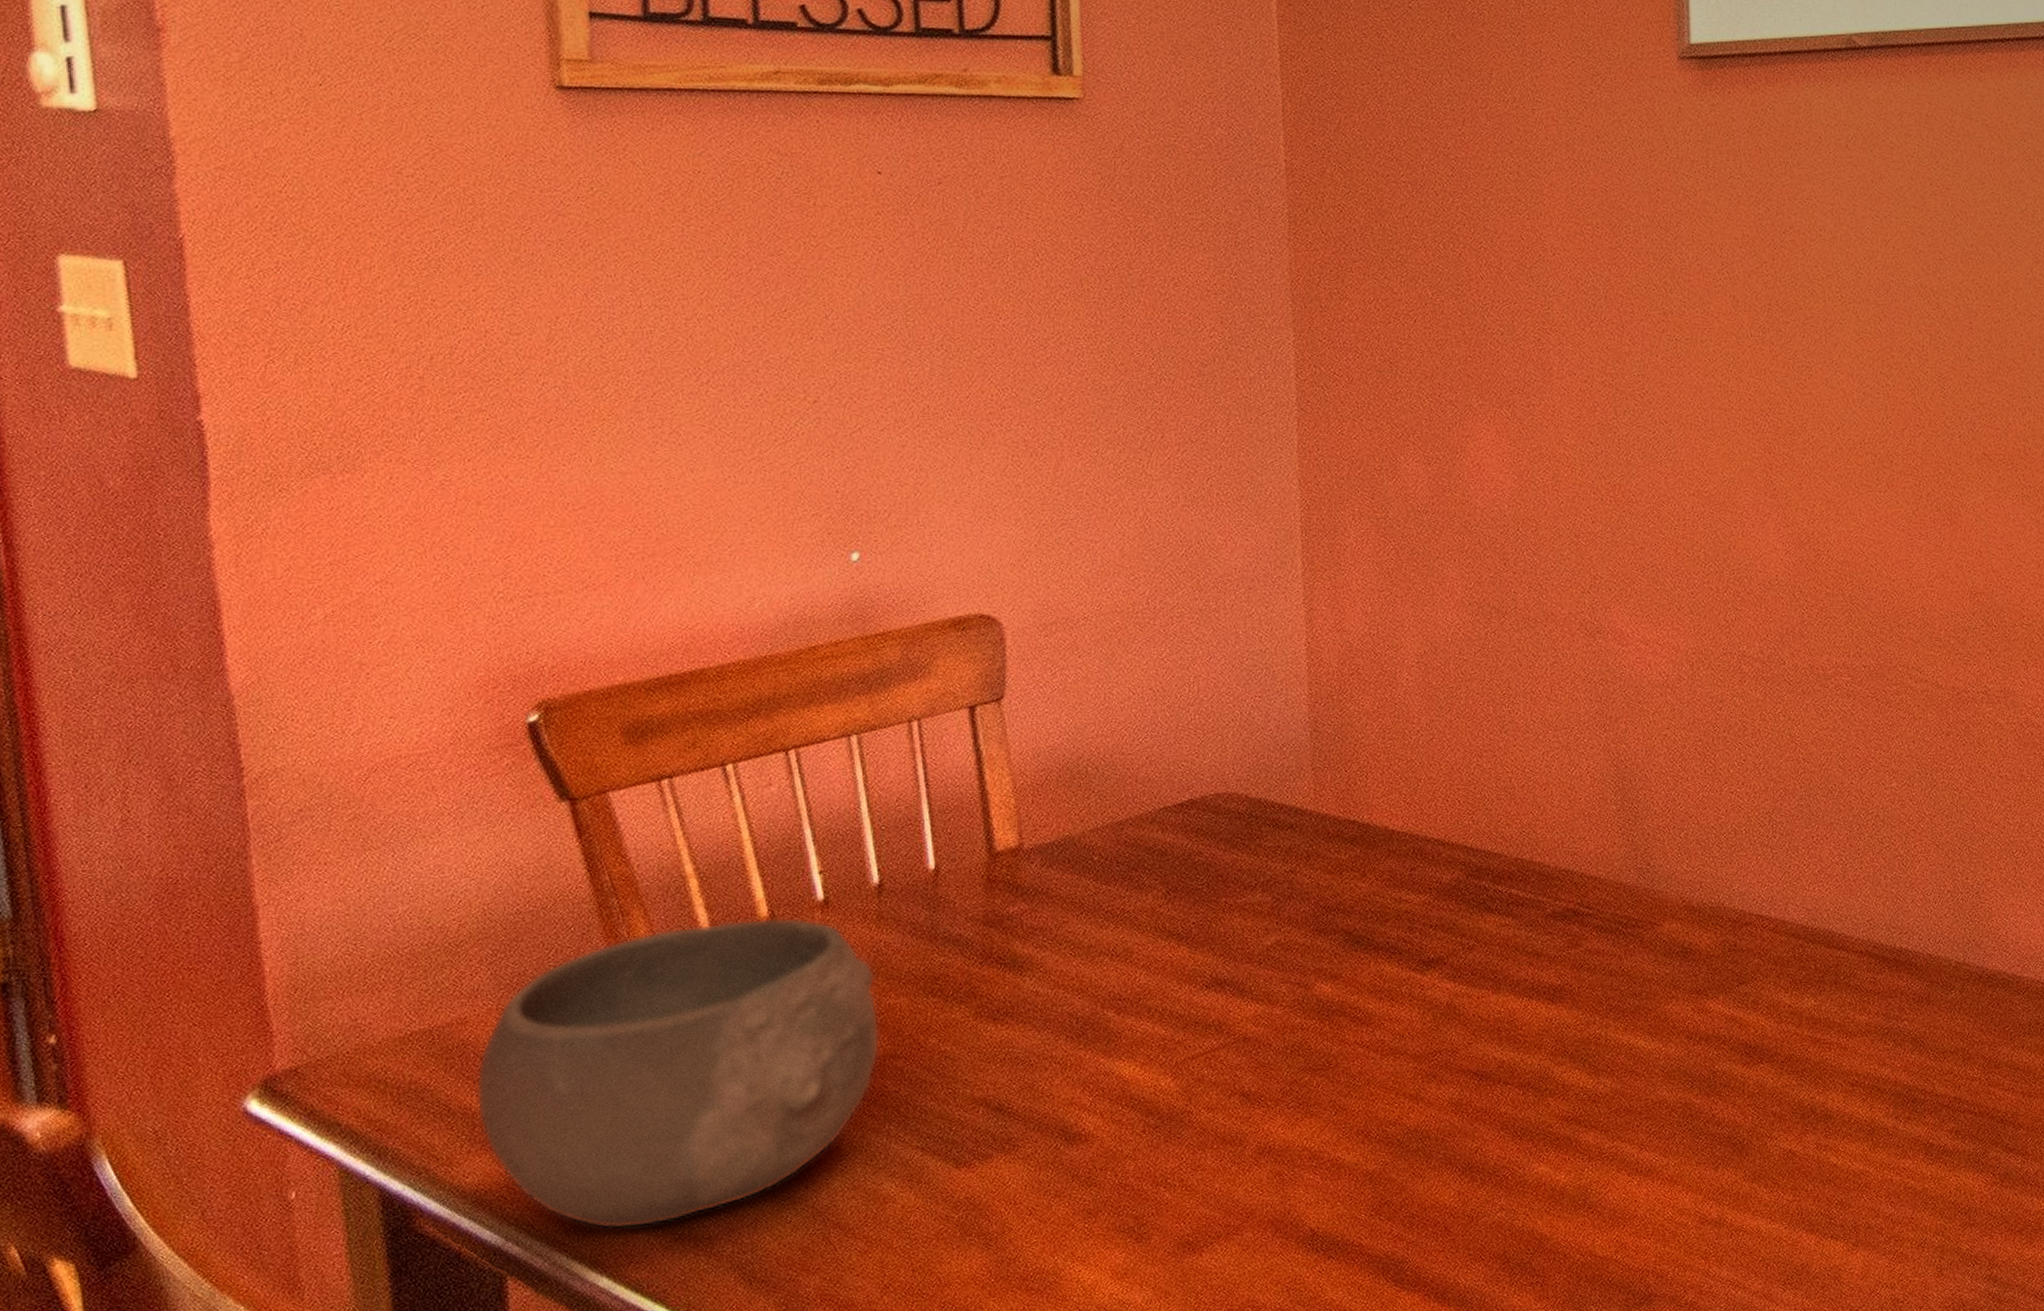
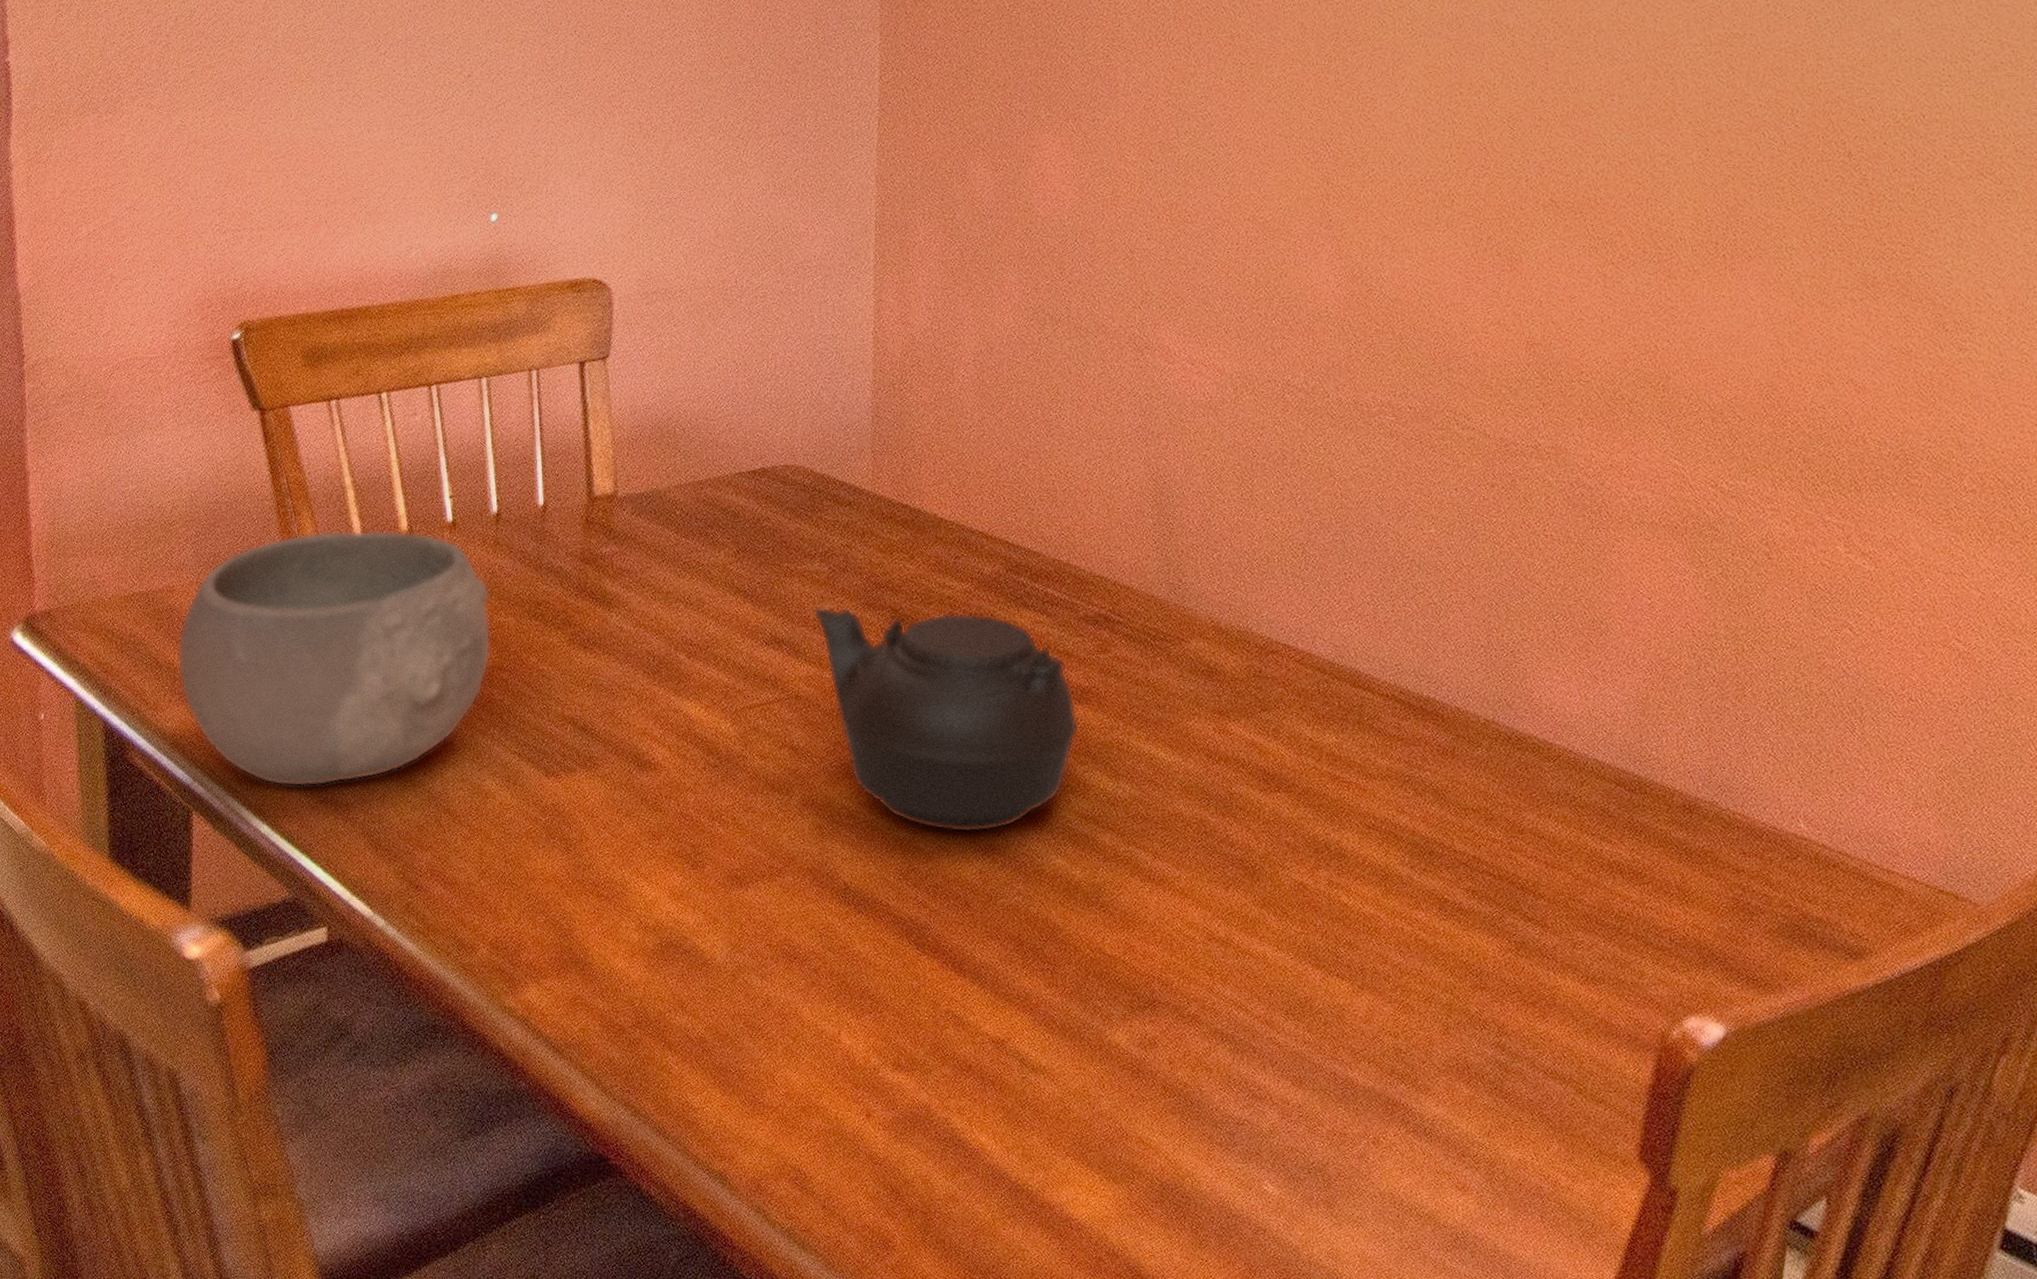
teapot: none [1257,924,1554,1157] -> present [813,607,1079,833]

